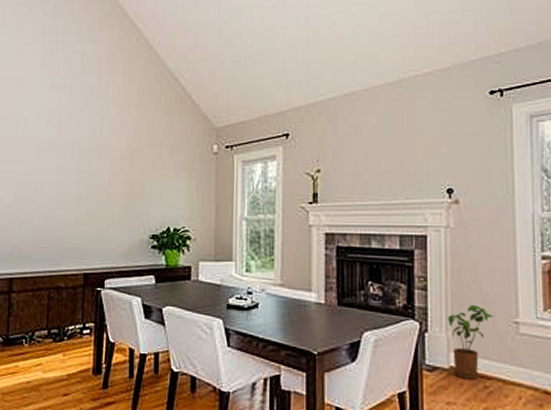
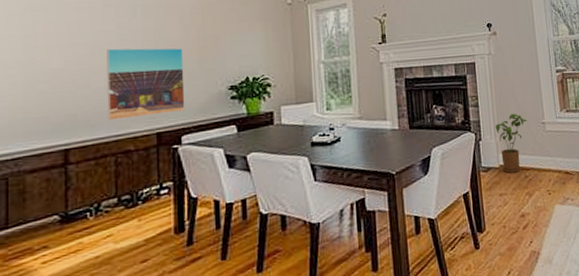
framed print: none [45,188,112,257] -> present [106,48,185,121]

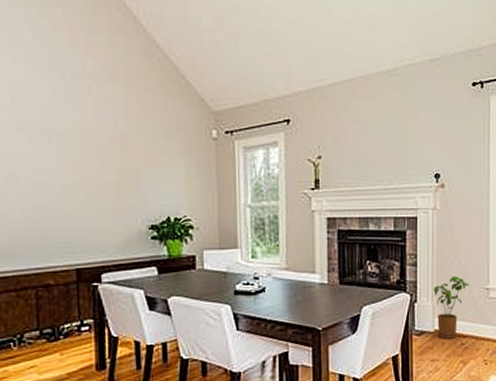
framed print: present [106,48,185,121] -> none [22,177,105,253]

